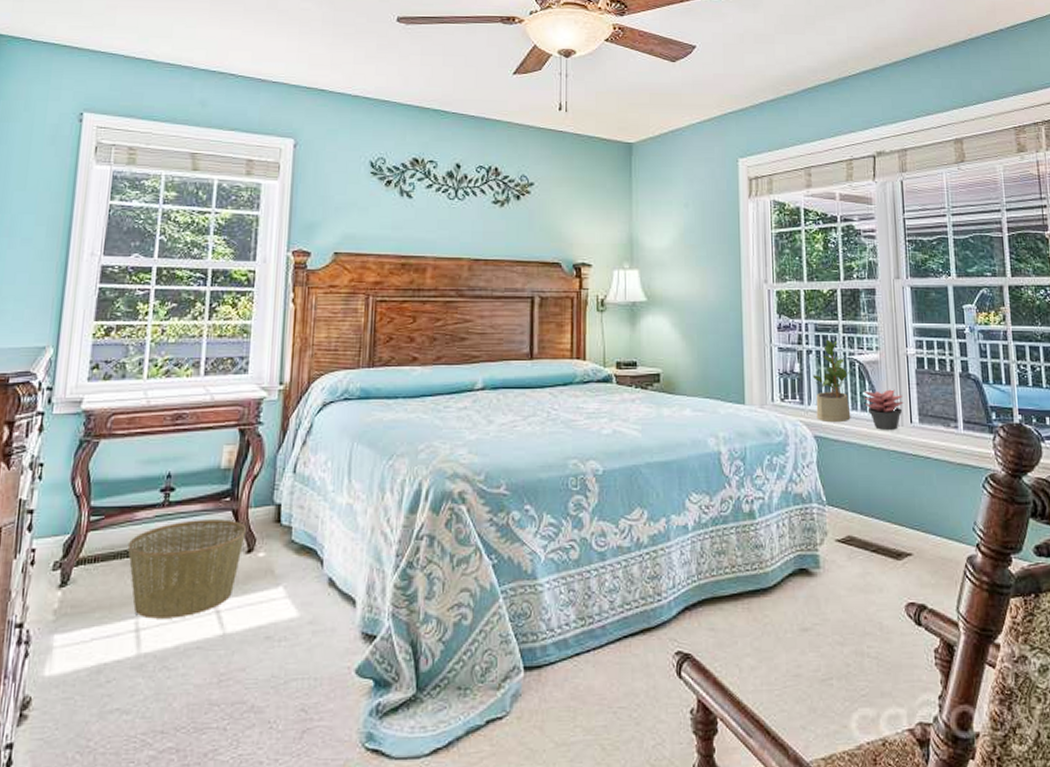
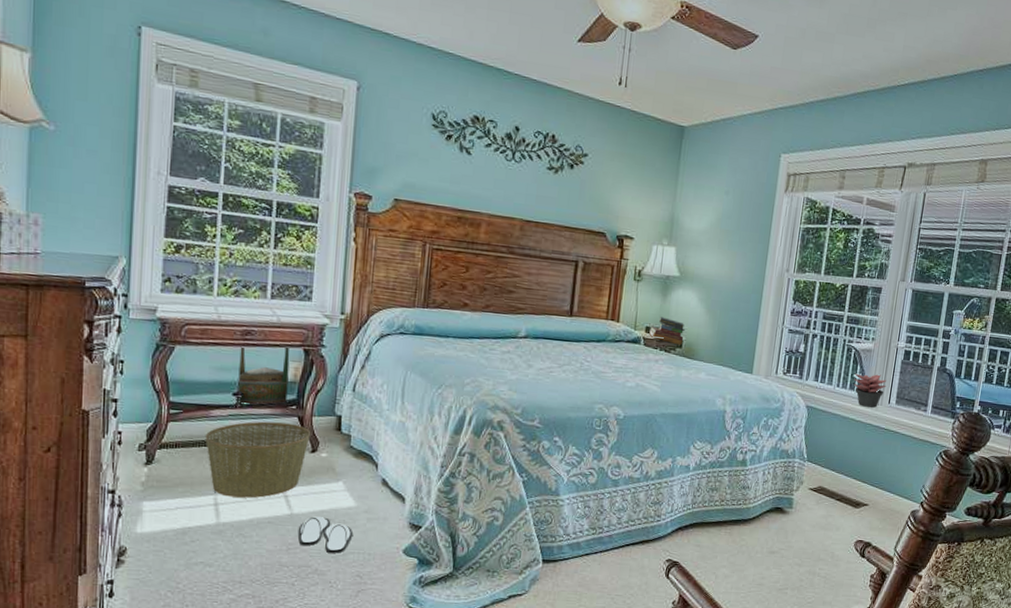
decorative basket: none [166,427,224,501] -> present [237,345,290,405]
slippers: none [231,635,295,682] -> present [298,516,353,553]
books: none [621,349,661,380] -> present [649,317,685,346]
potted plant: present [812,339,852,423] -> none [811,327,848,398]

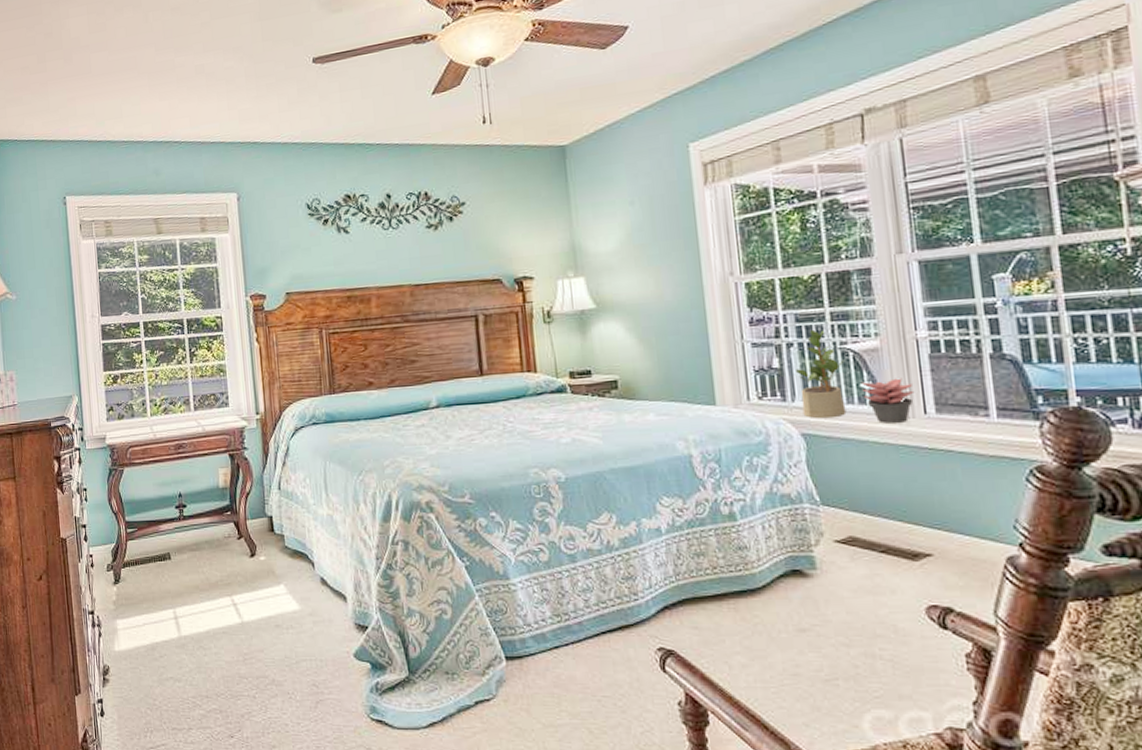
basket: present [205,421,311,498] -> none [158,530,248,609]
decorative basket: present [237,345,290,405] -> none [175,453,222,516]
slippers: present [298,516,353,553] -> none [250,623,302,661]
books: present [649,317,685,346] -> none [574,357,618,387]
potted plant: none [811,327,848,398] -> present [795,329,847,419]

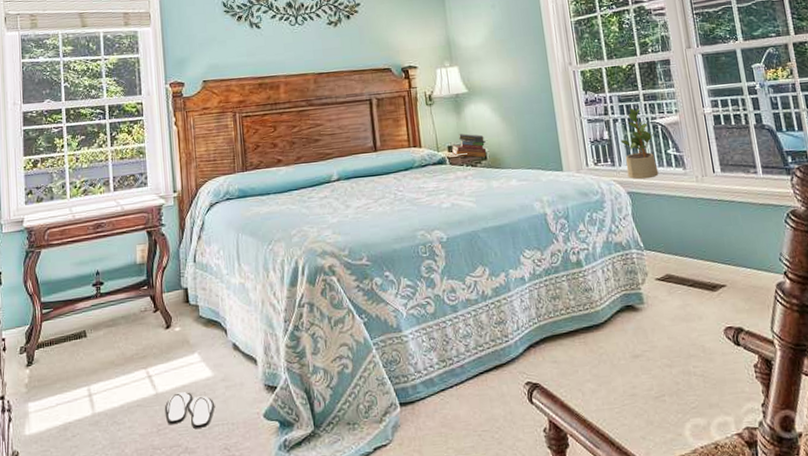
slippers: none [250,623,302,661] -> present [164,392,214,428]
books: none [574,357,618,387] -> present [452,133,487,158]
succulent plant: present [861,378,915,425] -> none [668,145,706,182]

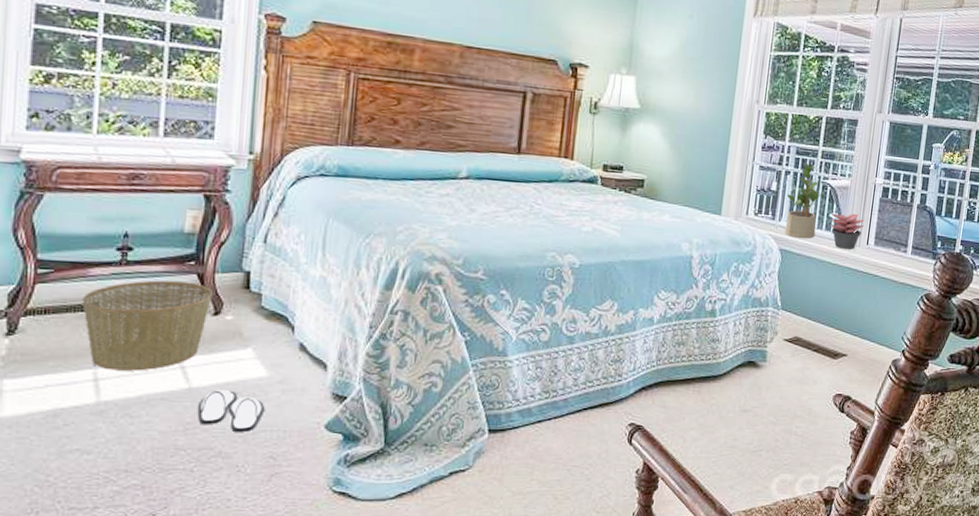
basket: none [73,303,164,386] -> present [81,280,214,371]
books: present [452,133,487,158] -> none [607,153,647,185]
succulent plant: none [668,145,706,182] -> present [829,212,864,251]

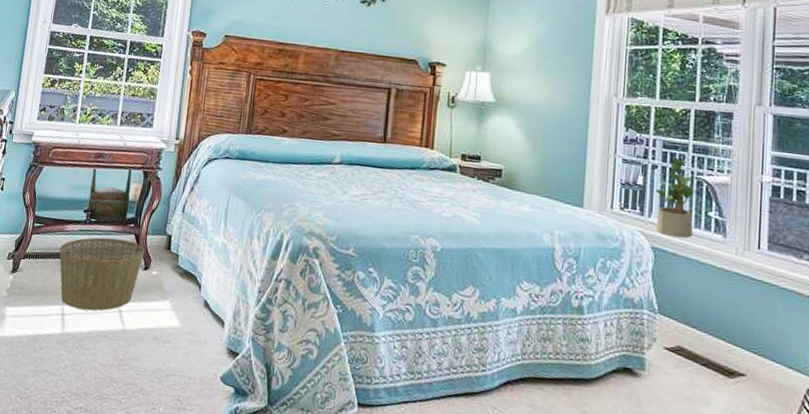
decorative basket: none [122,190,187,261] -> present [88,166,132,222]
slippers: present [197,390,264,432] -> none [128,334,176,374]
succulent plant: present [829,212,864,251] -> none [709,211,753,254]

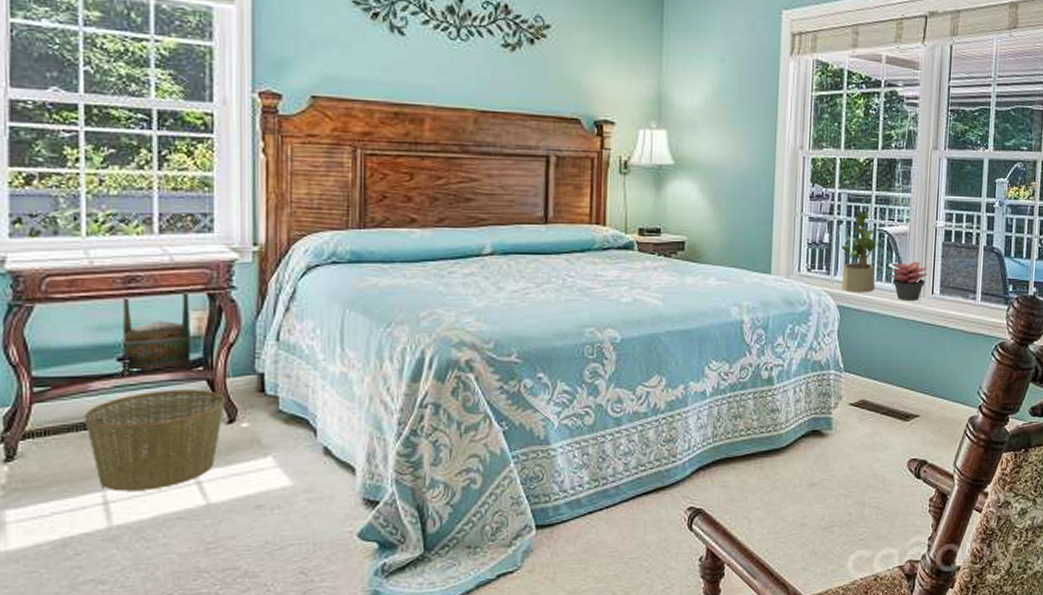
succulent plant: none [709,211,753,254] -> present [889,261,928,302]

